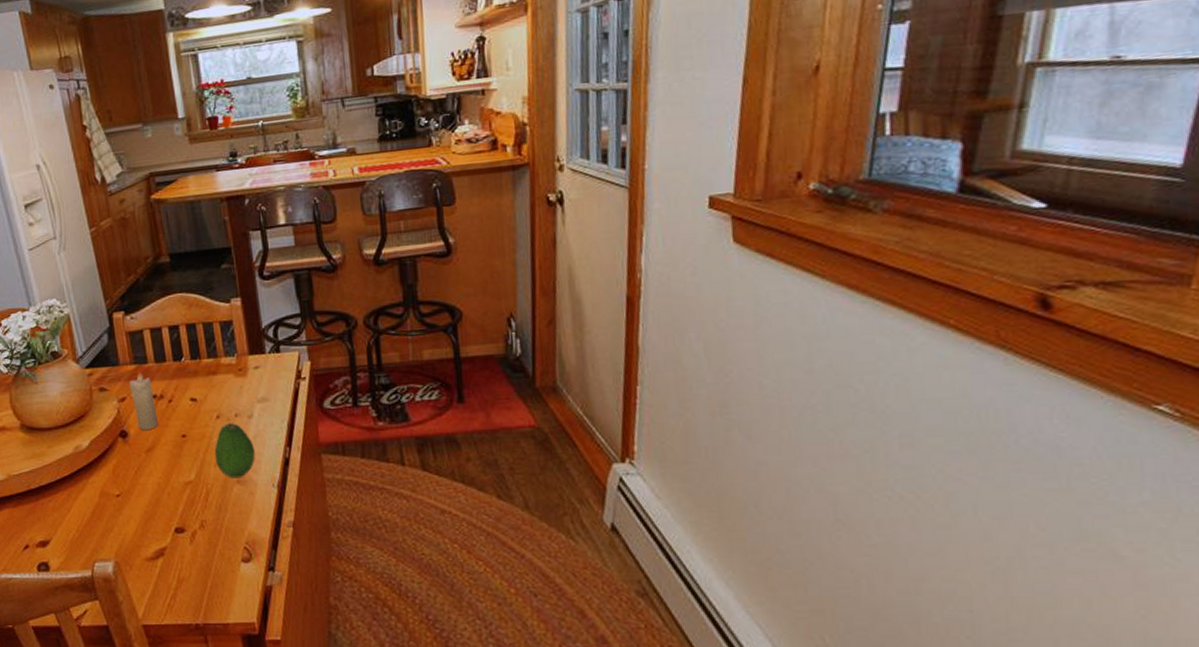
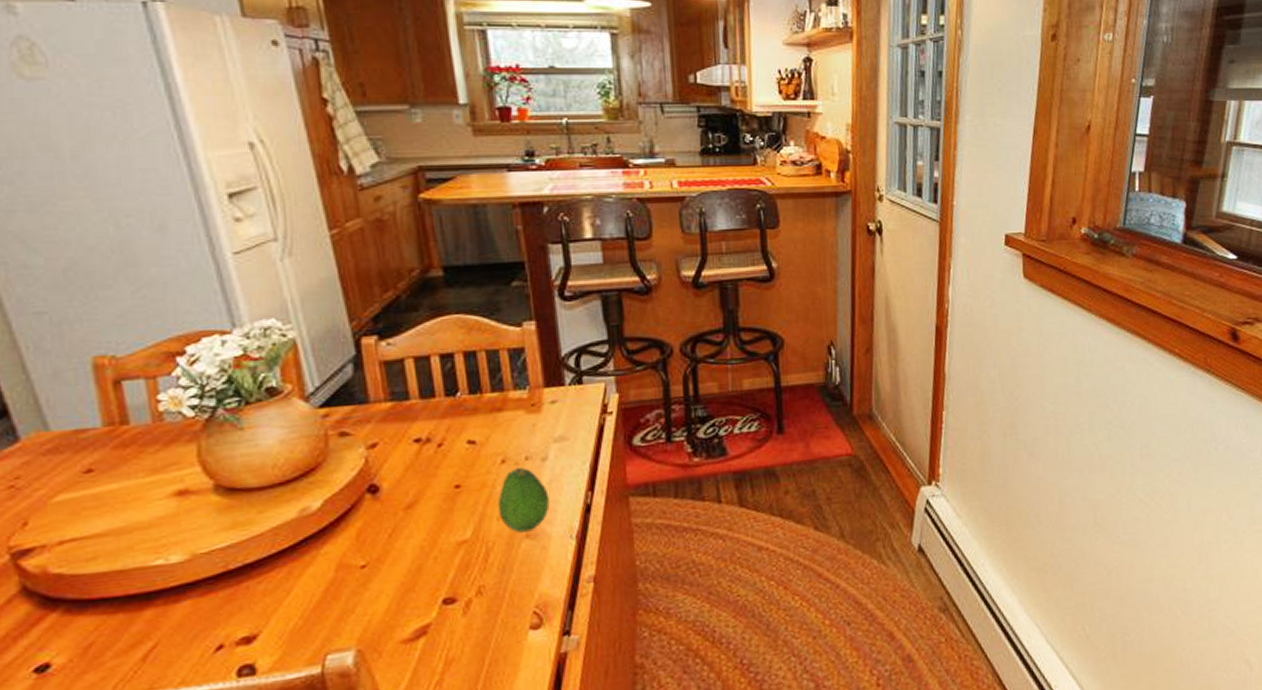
candle: present [129,369,158,430] -> none [382,407,422,482]

